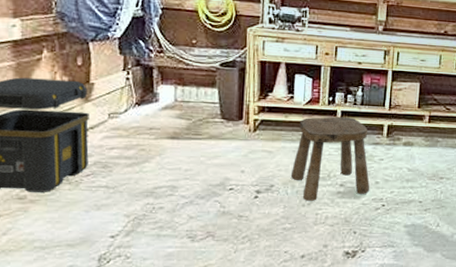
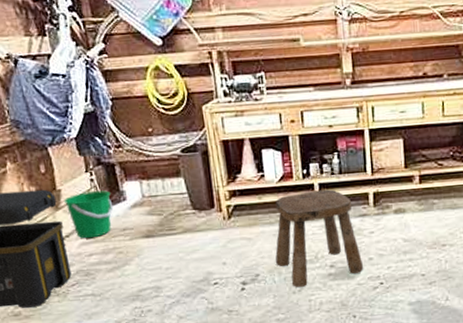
bucket: none [94,89,144,133] -> present [63,190,114,239]

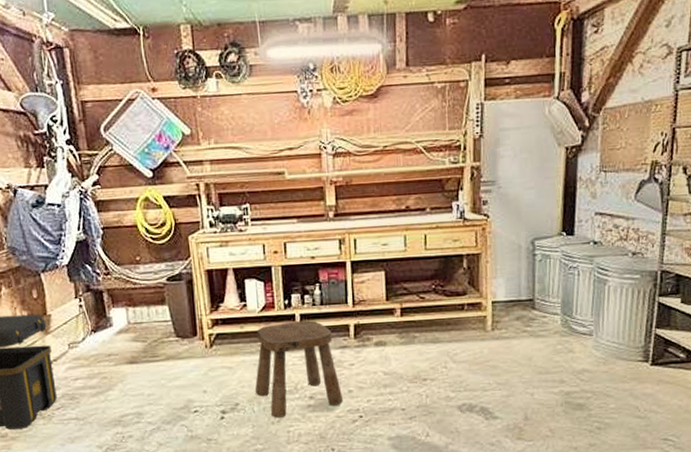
bucket: present [63,190,114,239] -> none [53,316,100,363]

